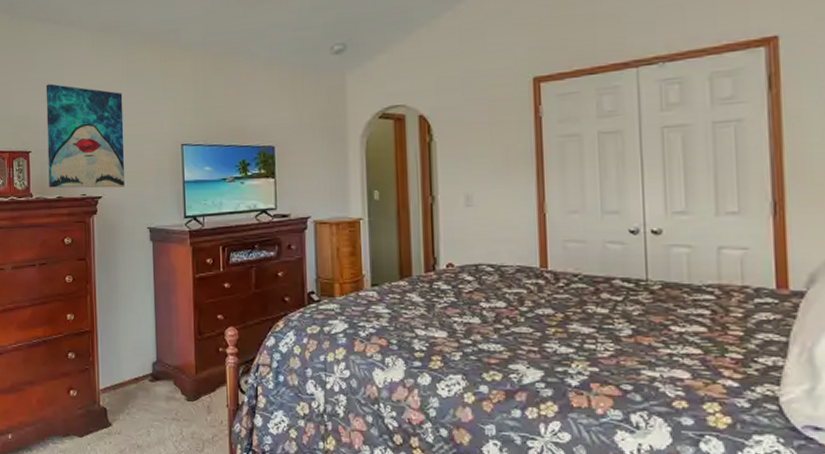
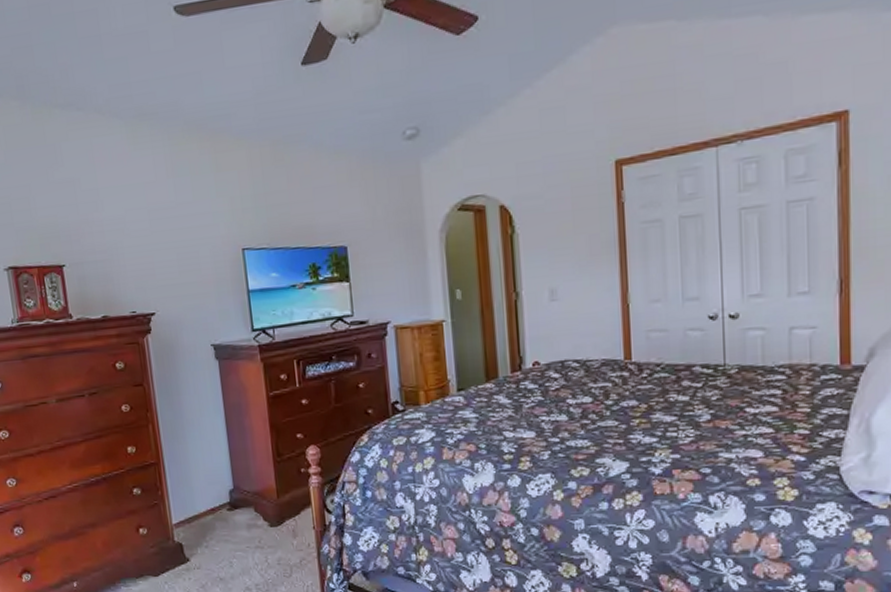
wall art: present [45,83,125,188] -> none [74,183,181,307]

